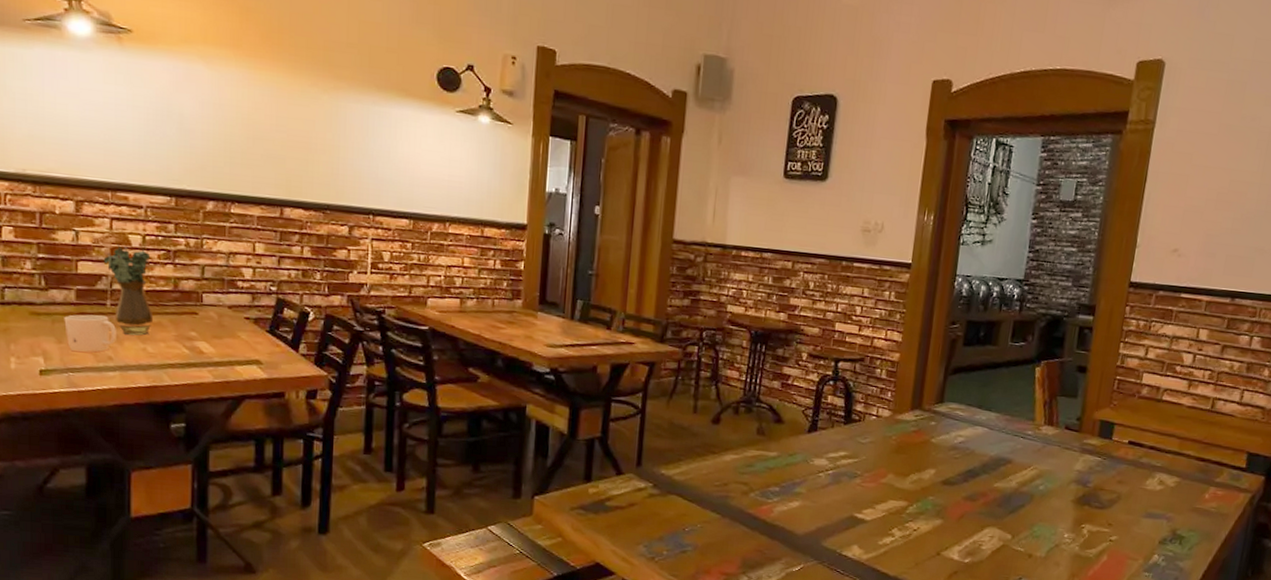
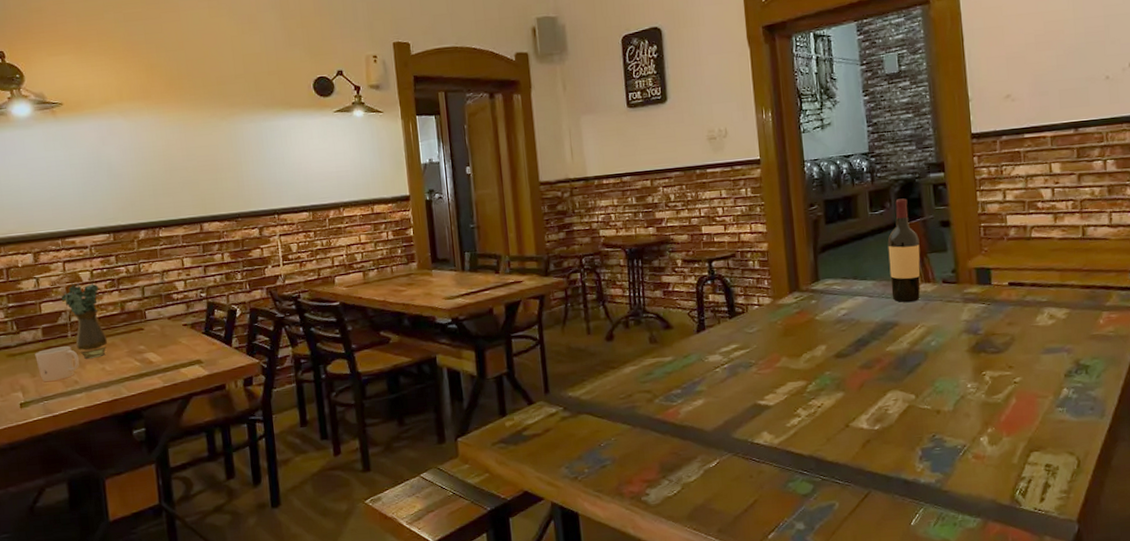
wine bottle: none [1012,334,1053,443] -> present [887,198,921,303]

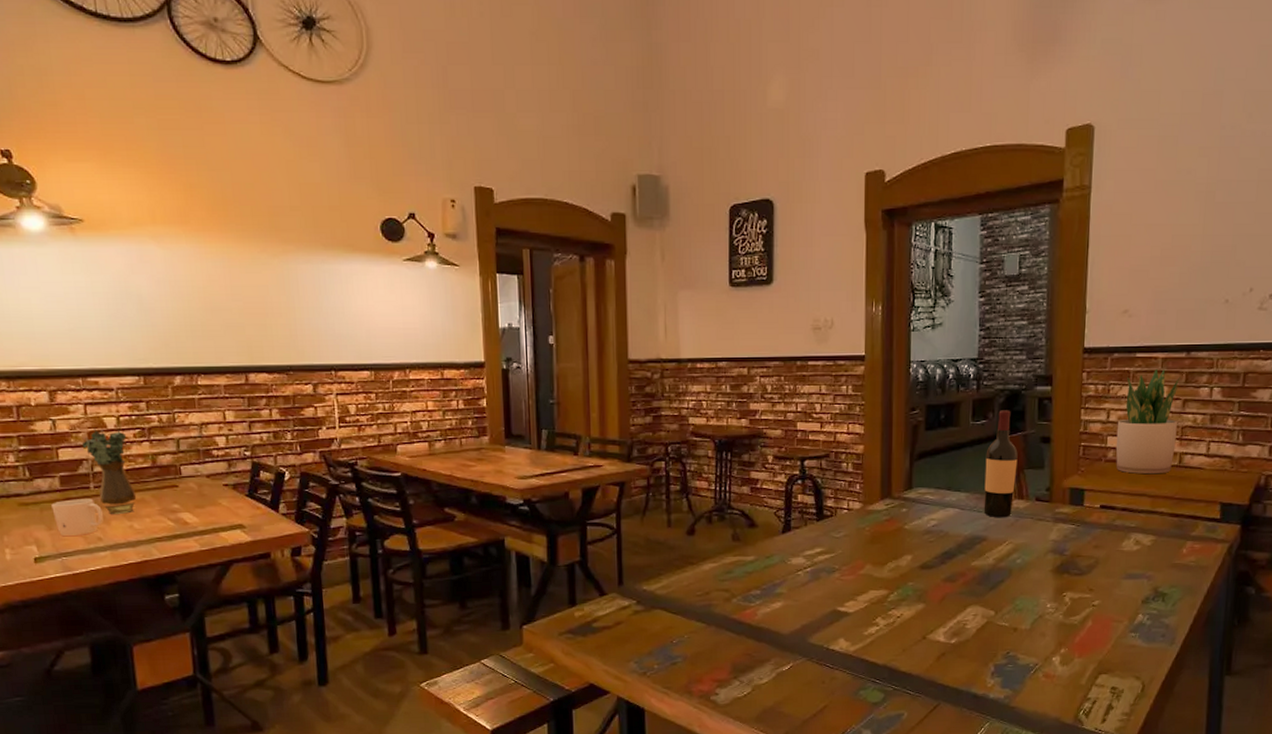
planter: none [1014,146,1077,250] -> present [1115,368,1181,475]

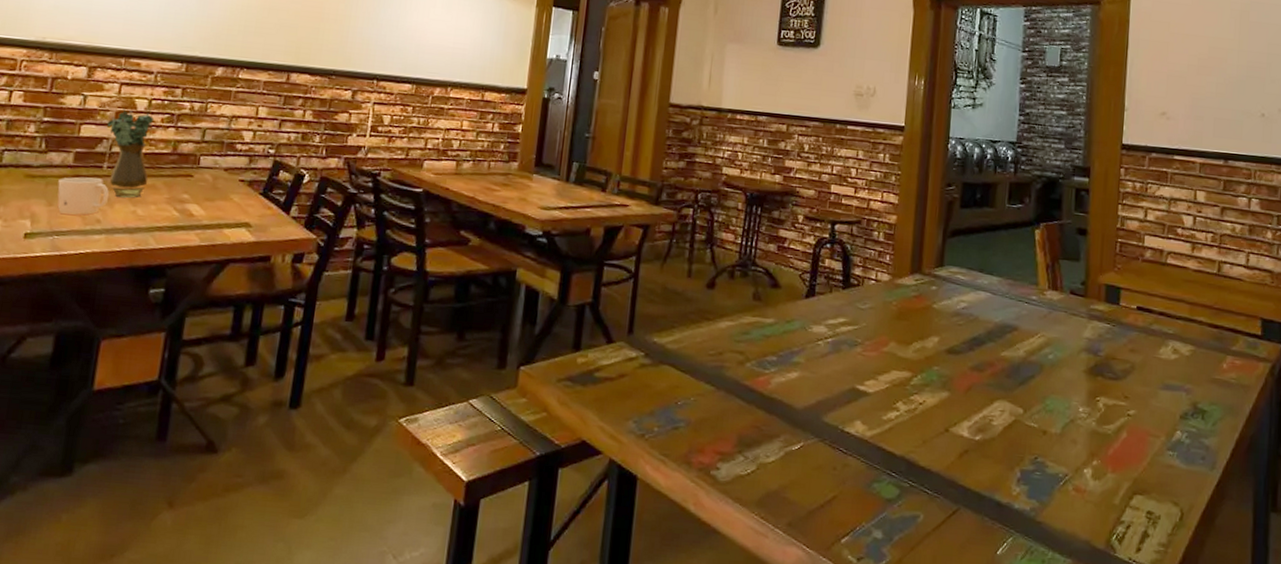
wine bottle: present [983,410,1018,518] -> none [1016,196,1054,309]
planter: present [1115,368,1181,475] -> none [1153,172,1218,281]

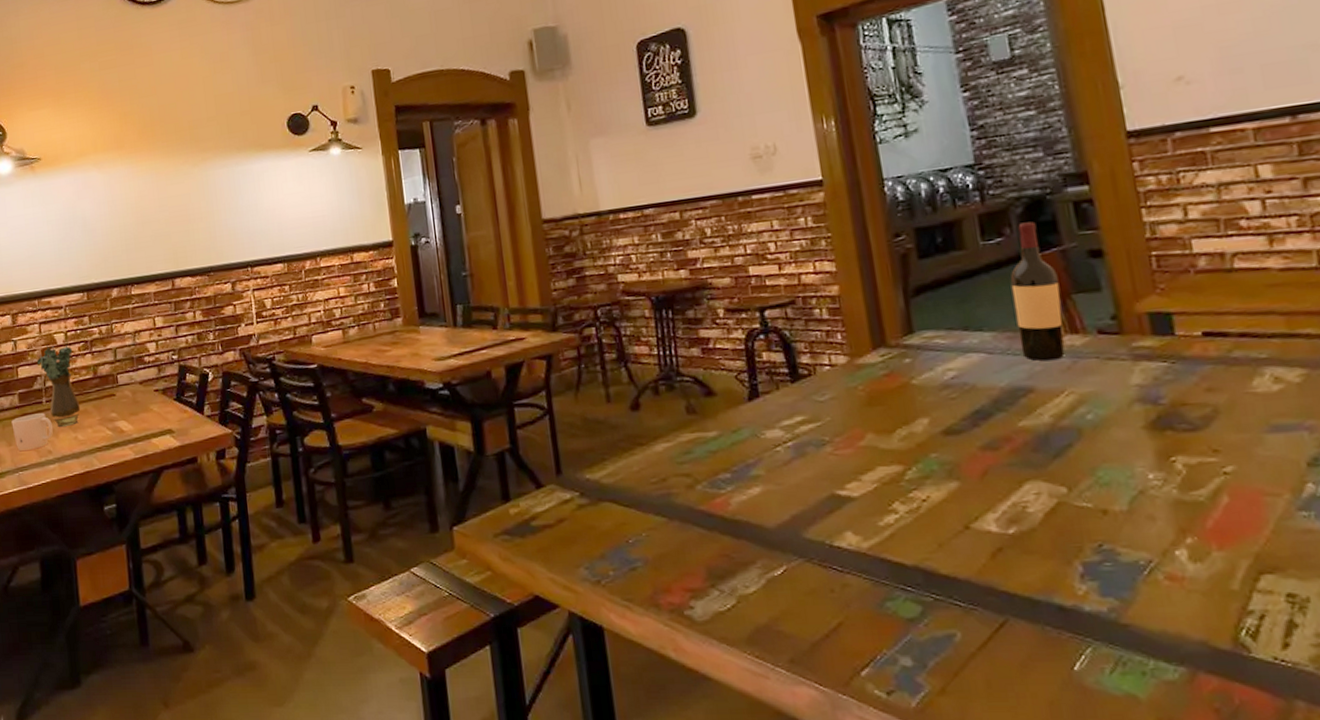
wine bottle: none [1016,196,1054,309] -> present [1010,221,1065,361]

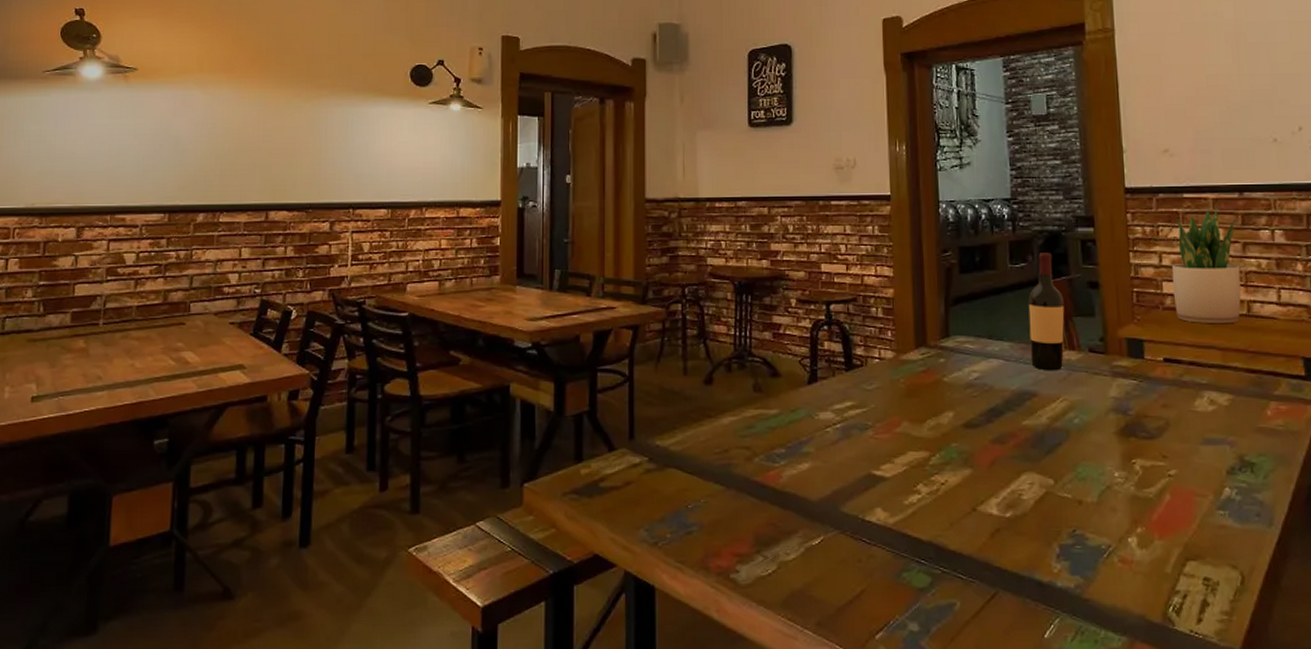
mug: present [11,413,54,452] -> none [58,336,108,375]
vase: present [36,344,81,427] -> none [98,263,143,352]
planter: none [1202,142,1308,286] -> present [1171,209,1241,324]

